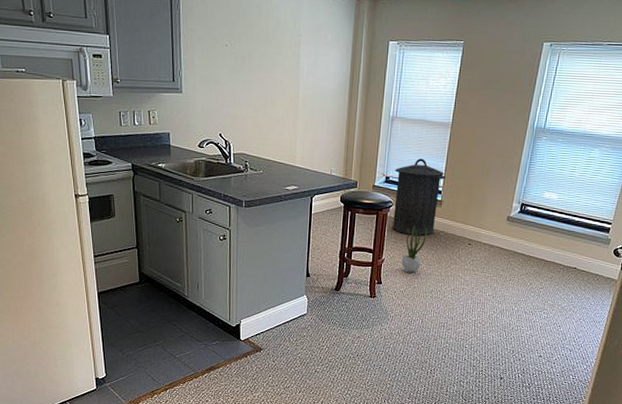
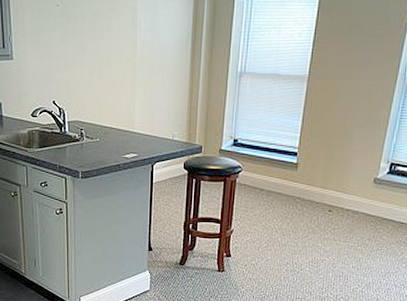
trash can: present [392,158,446,236] -> none [241,117,303,203]
potted plant: present [401,225,428,273] -> none [253,191,282,244]

